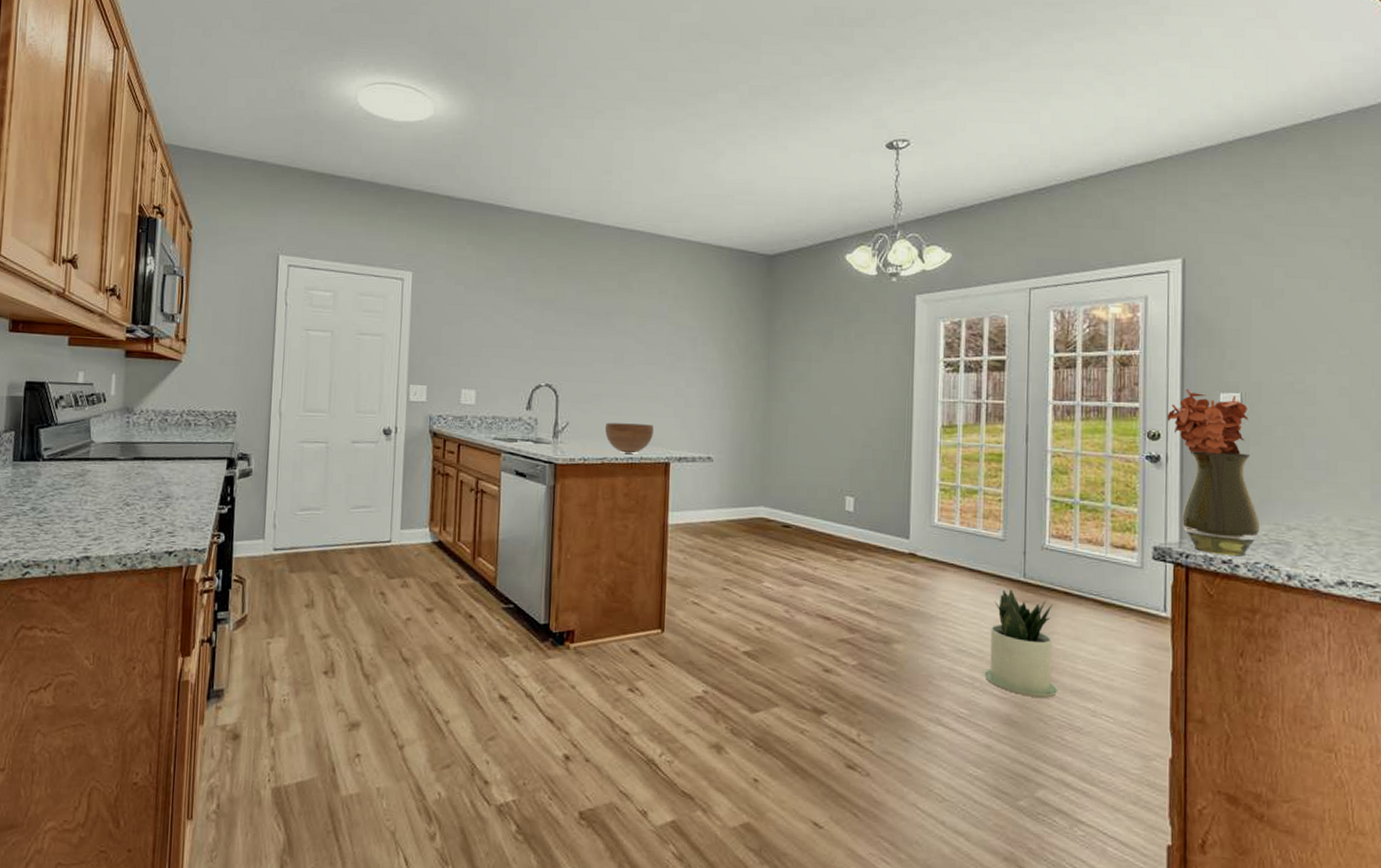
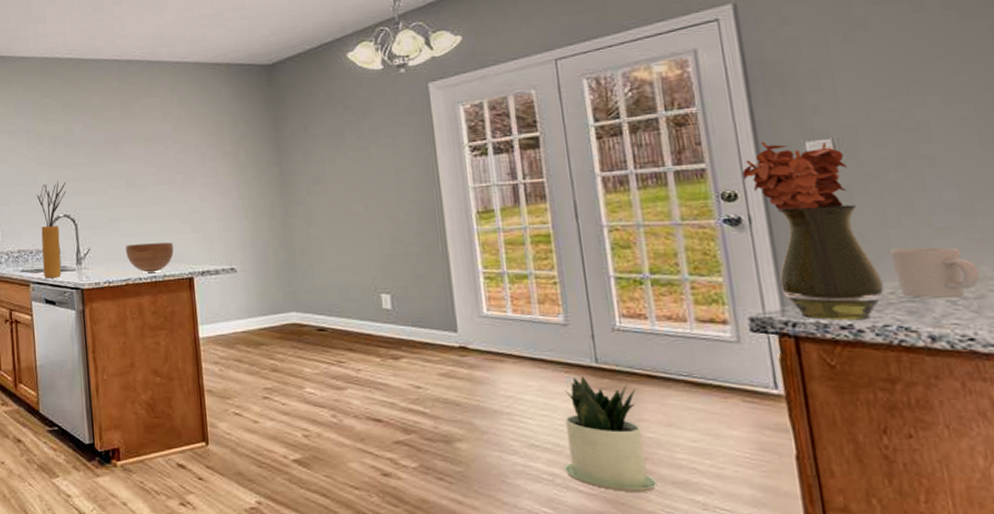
vase: none [517,347,552,450] -> present [36,181,66,279]
mug: none [1269,496,1331,544] -> present [890,247,981,299]

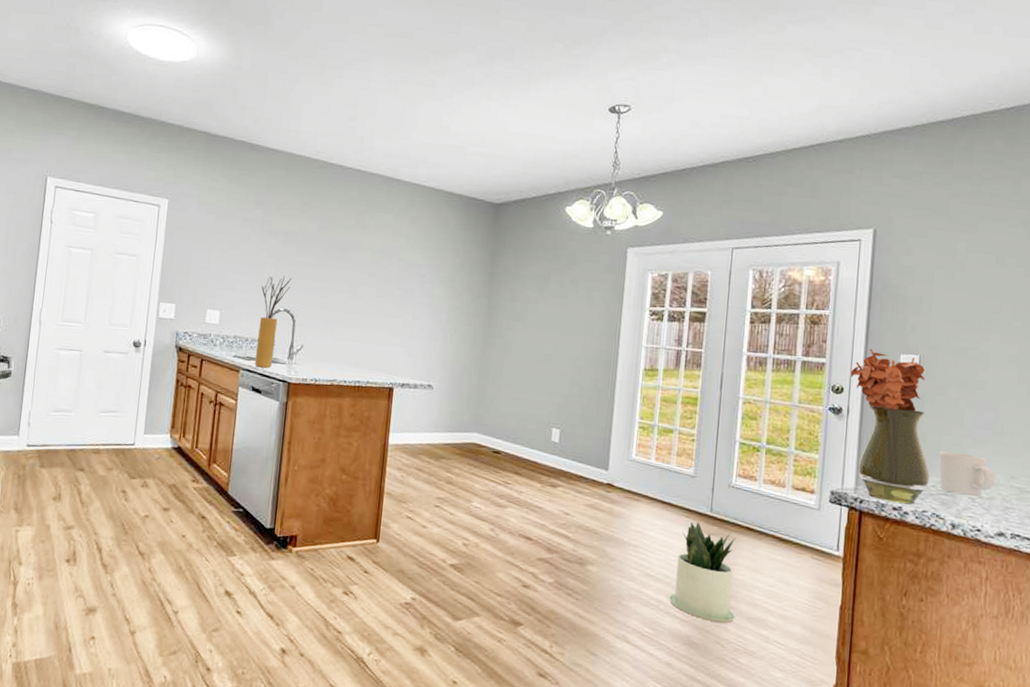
bowl: present [126,242,174,273] -> none [336,348,381,378]

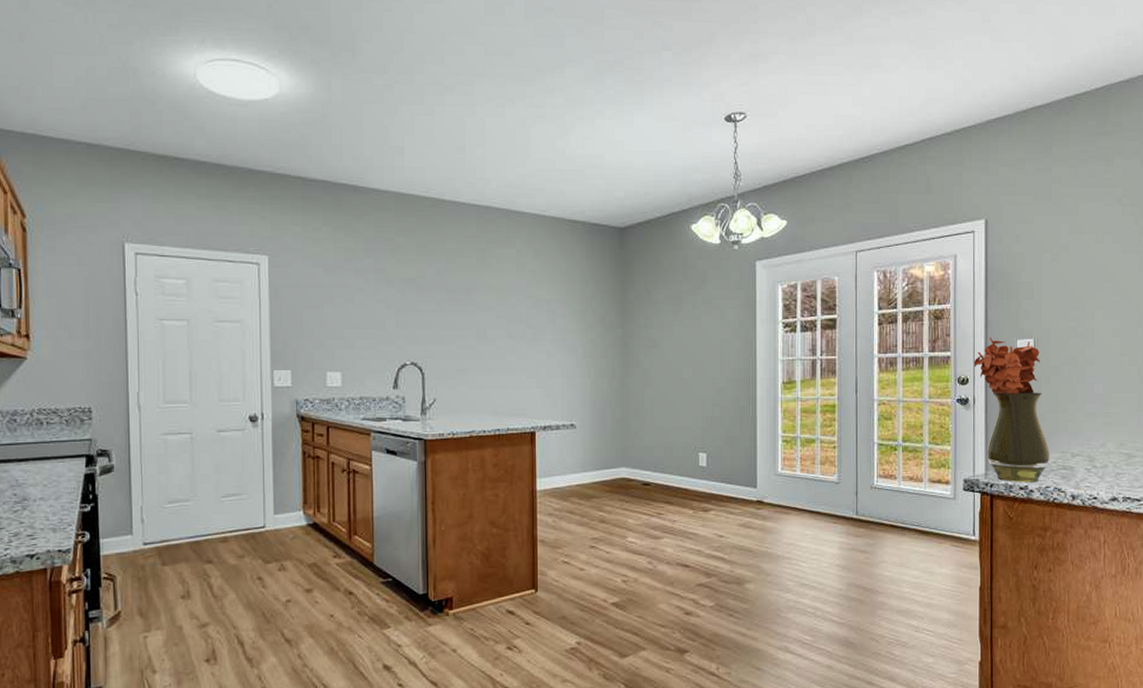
vase: present [255,276,292,369] -> none [383,327,415,428]
planter: present [668,521,736,623] -> none [824,526,888,620]
mug: present [939,451,995,497] -> none [1057,428,1106,468]

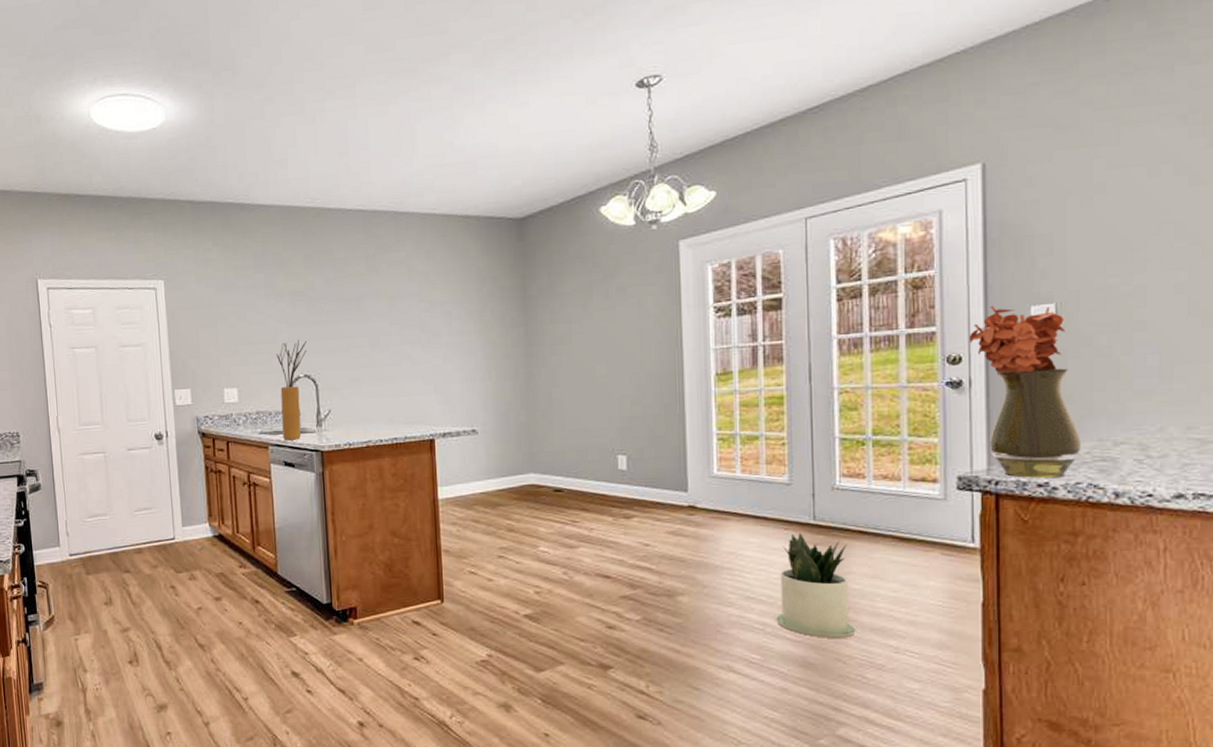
vase: none [383,327,415,428] -> present [276,339,307,441]
planter: none [824,526,888,620] -> present [774,533,857,638]

